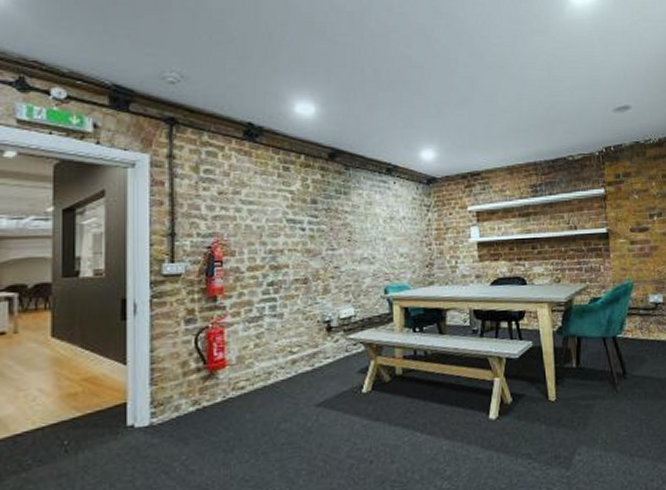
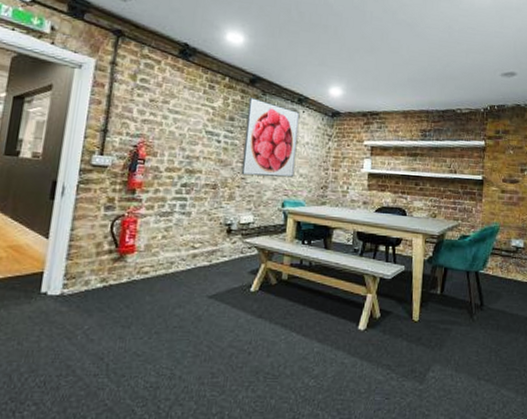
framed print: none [330,173,394,264] -> present [241,96,300,178]

